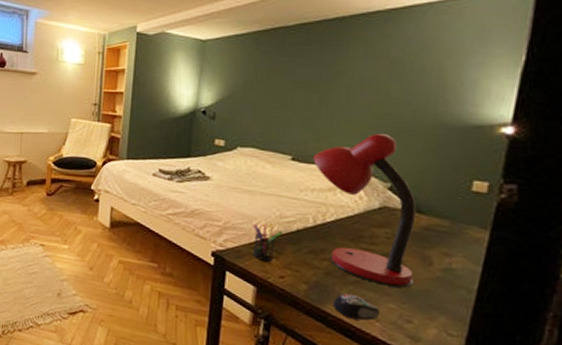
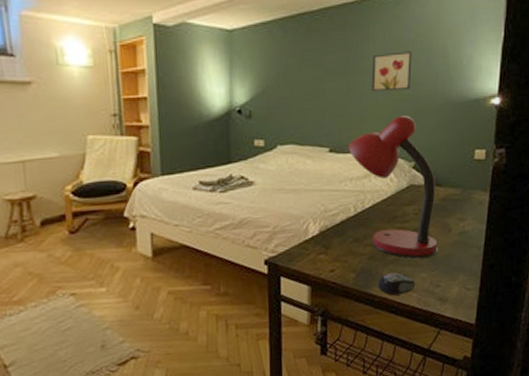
pen holder: present [252,223,283,262] -> none [301,219,329,259]
wall art: none [346,69,399,108] -> present [371,51,412,92]

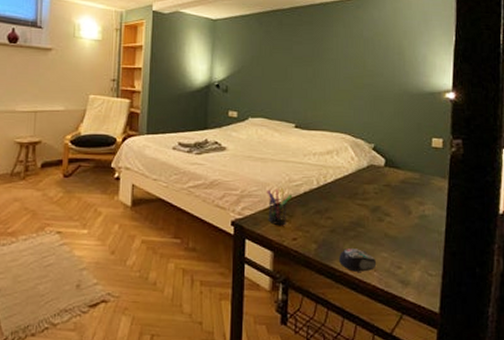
pen holder: none [301,219,329,259] -> present [267,188,293,226]
desk lamp: present [348,116,439,259] -> none [313,101,400,237]
wall art: present [371,51,412,92] -> none [334,46,371,79]

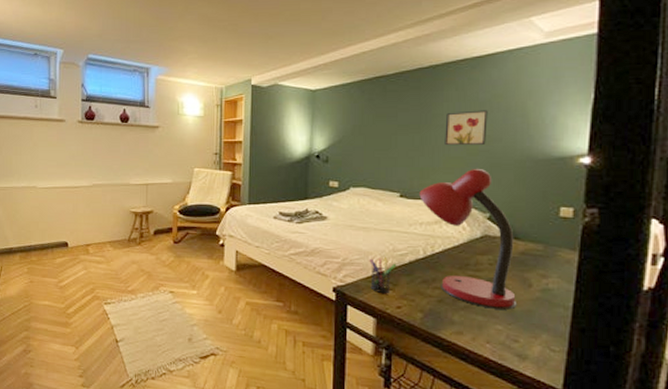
desk lamp: none [313,101,400,237] -> present [419,169,517,310]
wall art: none [334,46,371,79] -> present [445,110,488,146]
computer mouse: present [338,249,376,272] -> none [446,319,488,343]

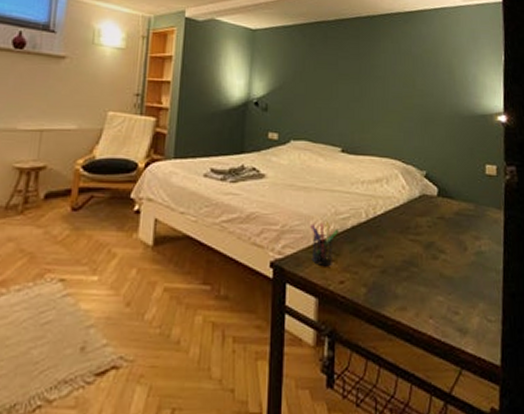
desk lamp: present [419,169,517,310] -> none [360,124,456,277]
wall art: present [445,110,488,146] -> none [383,64,420,99]

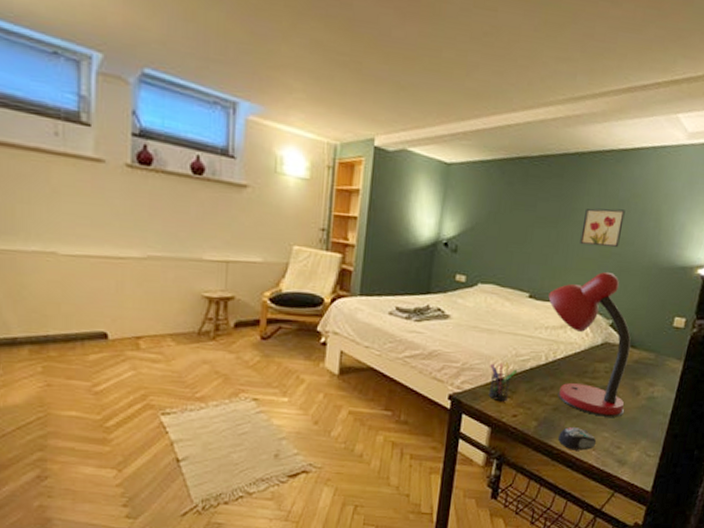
desk lamp: none [360,124,456,277] -> present [548,272,631,417]
wall art: none [383,64,420,99] -> present [580,208,625,247]
computer mouse: none [390,292,431,320] -> present [557,427,596,451]

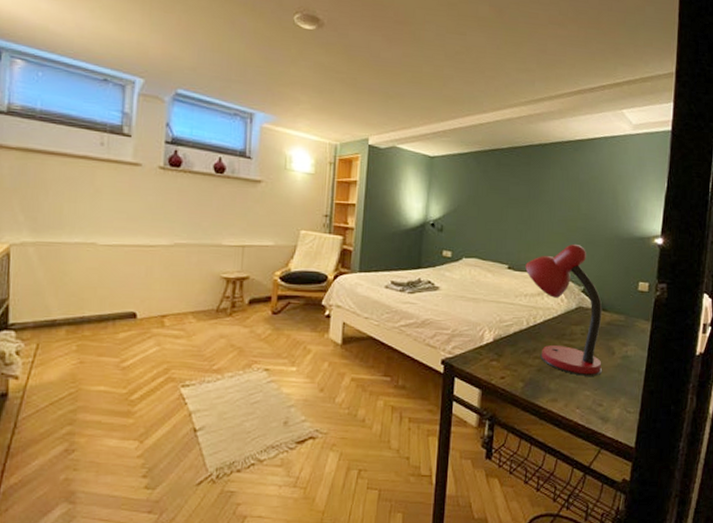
pen holder: present [488,362,518,402] -> none [477,328,503,365]
computer mouse: present [557,427,596,451] -> none [543,387,579,409]
wall art: present [580,208,625,247] -> none [549,189,586,222]

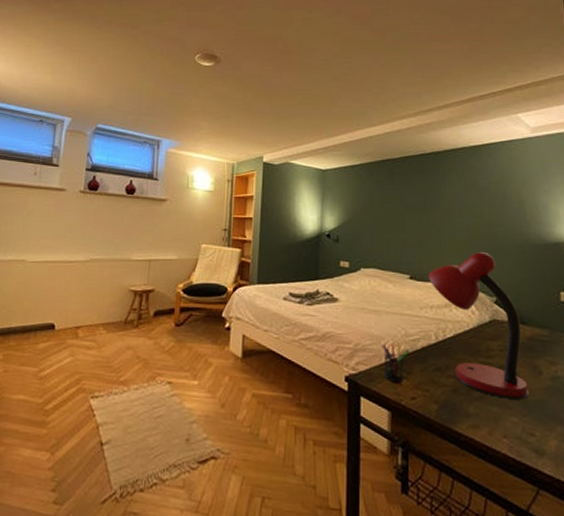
pen holder: none [477,328,503,365] -> present [382,342,410,384]

